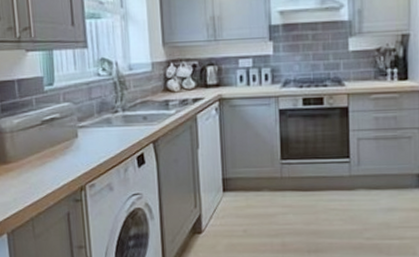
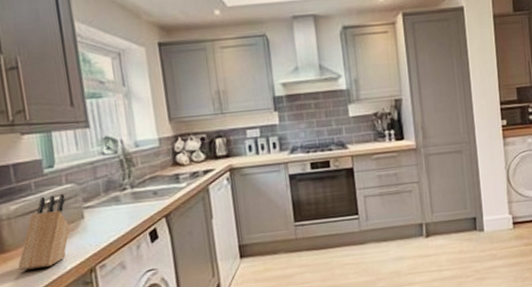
knife block: none [17,112,65,182] -> present [17,194,70,271]

